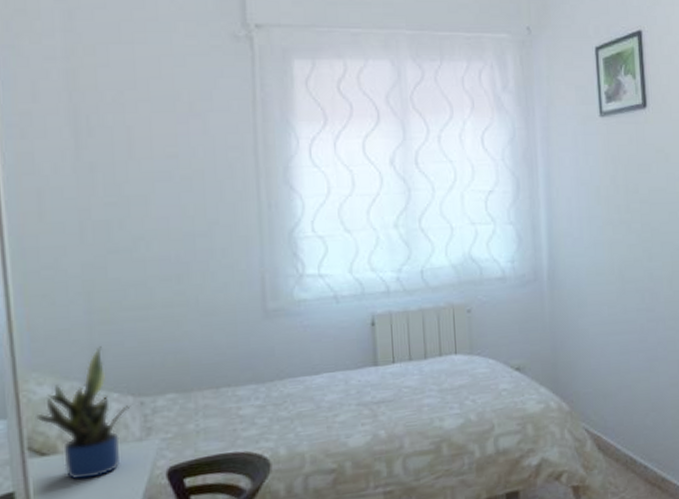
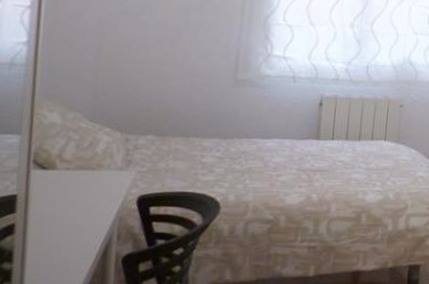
potted plant: present [36,346,131,480] -> none [43,88,118,194]

